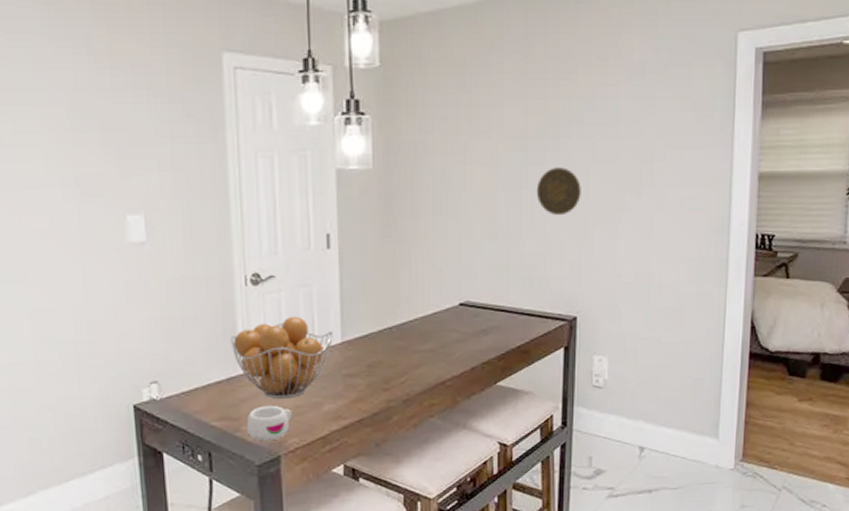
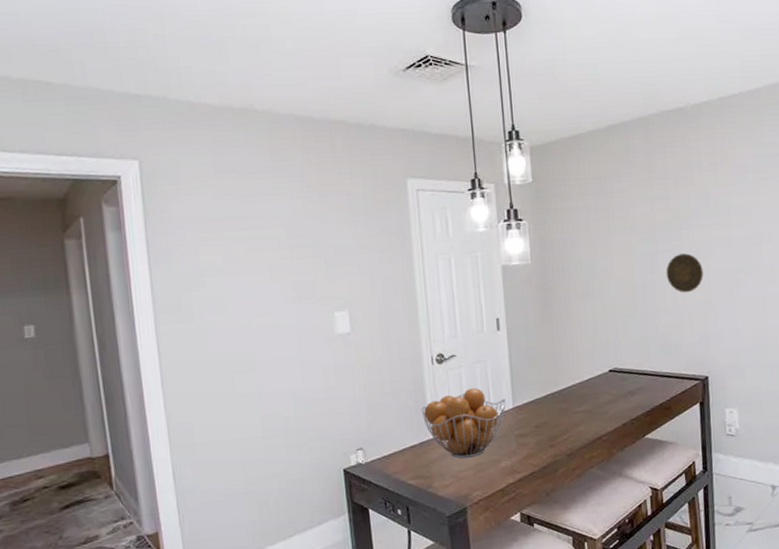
mug: present [247,406,292,442] -> none [437,464,475,496]

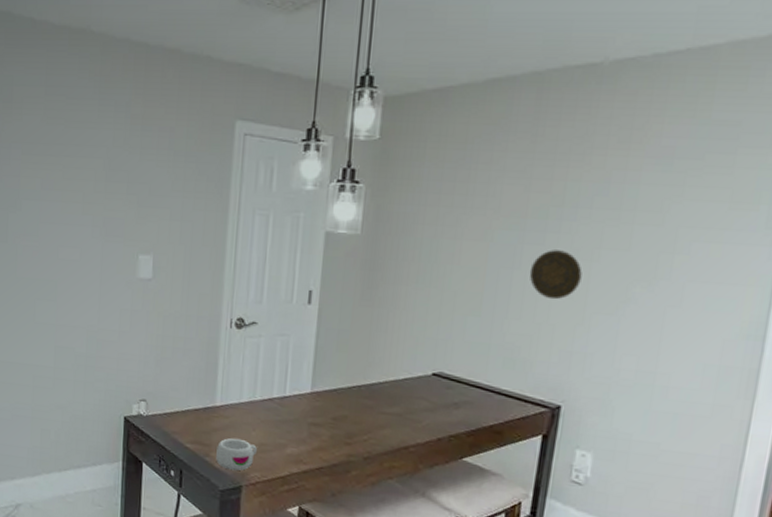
fruit basket: present [421,387,506,459] -> none [211,361,304,436]
mug: none [437,464,475,496] -> present [216,438,257,471]

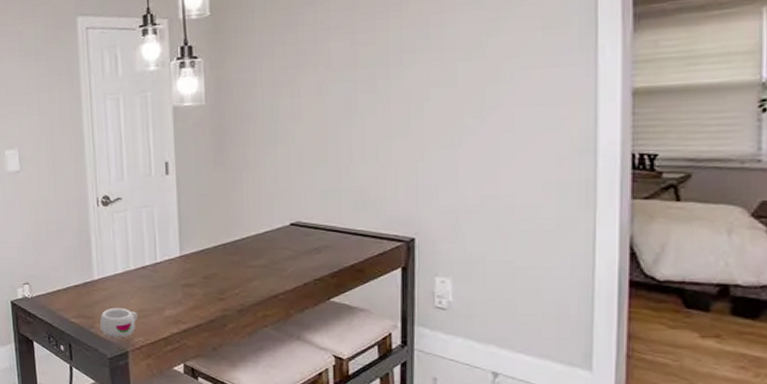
decorative plate: present [529,250,583,300] -> none [366,94,416,141]

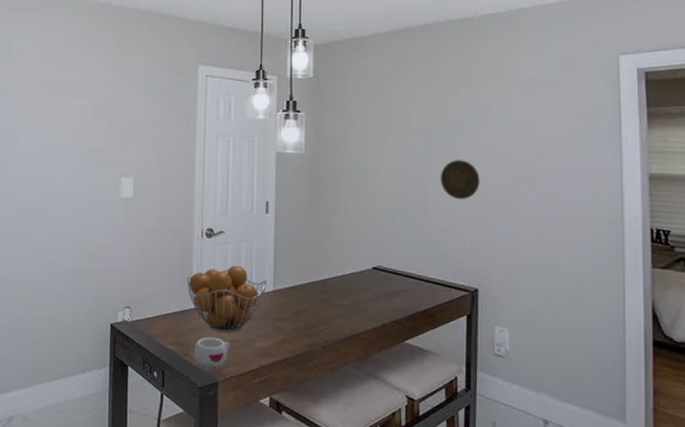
fruit basket: none [85,232,172,302] -> present [187,265,267,333]
decorative plate: none [366,94,416,141] -> present [440,160,480,200]

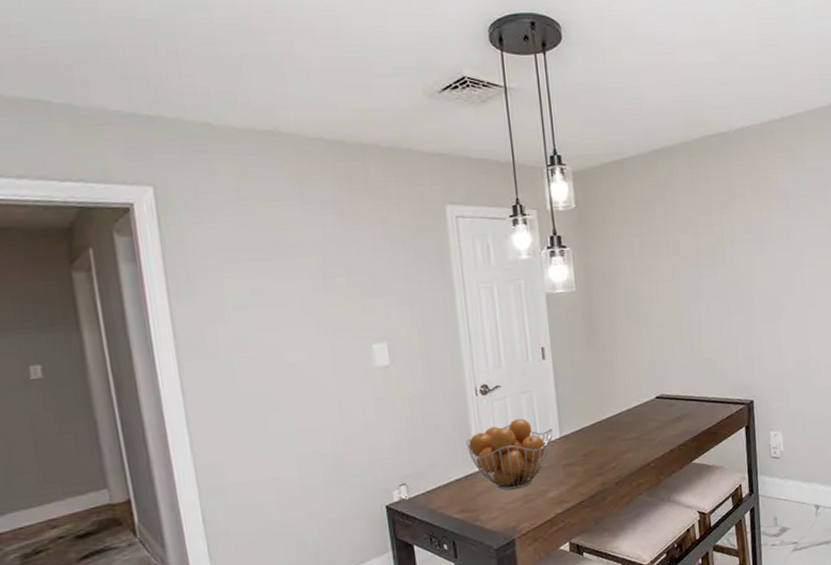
mug: present [194,337,230,368] -> none [484,496,522,528]
decorative plate: present [440,160,480,200] -> none [710,279,748,319]

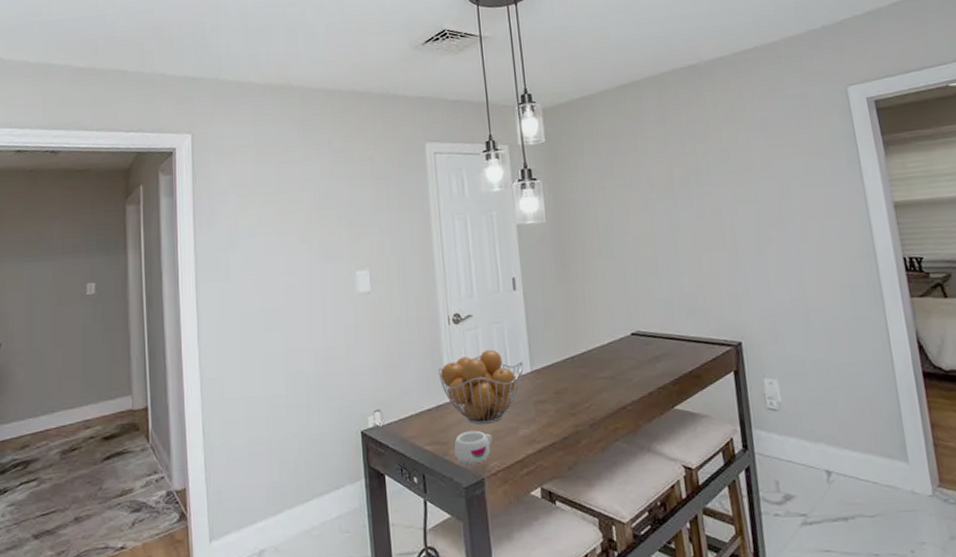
mug: none [484,496,522,528] -> present [454,431,492,465]

